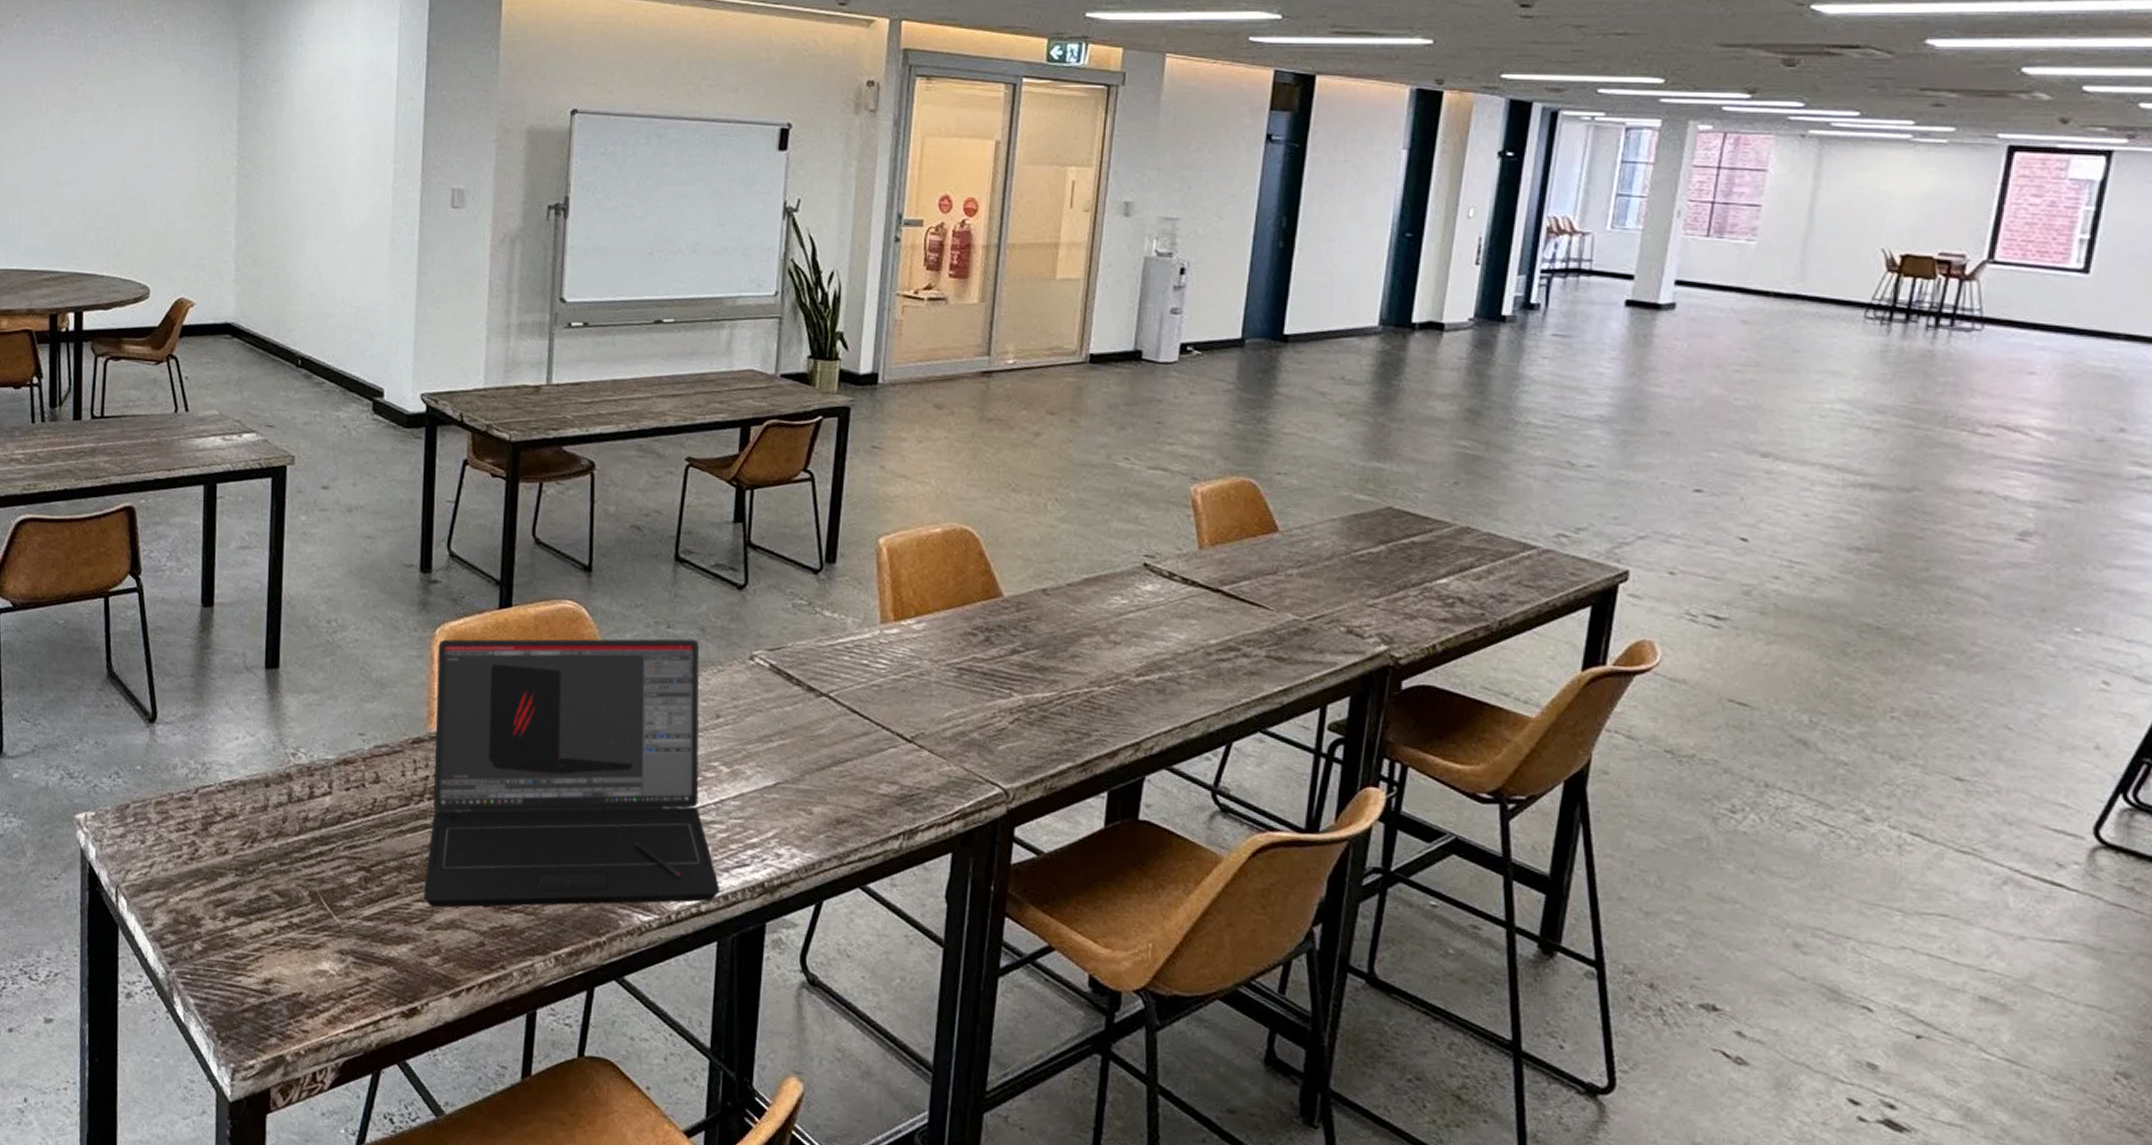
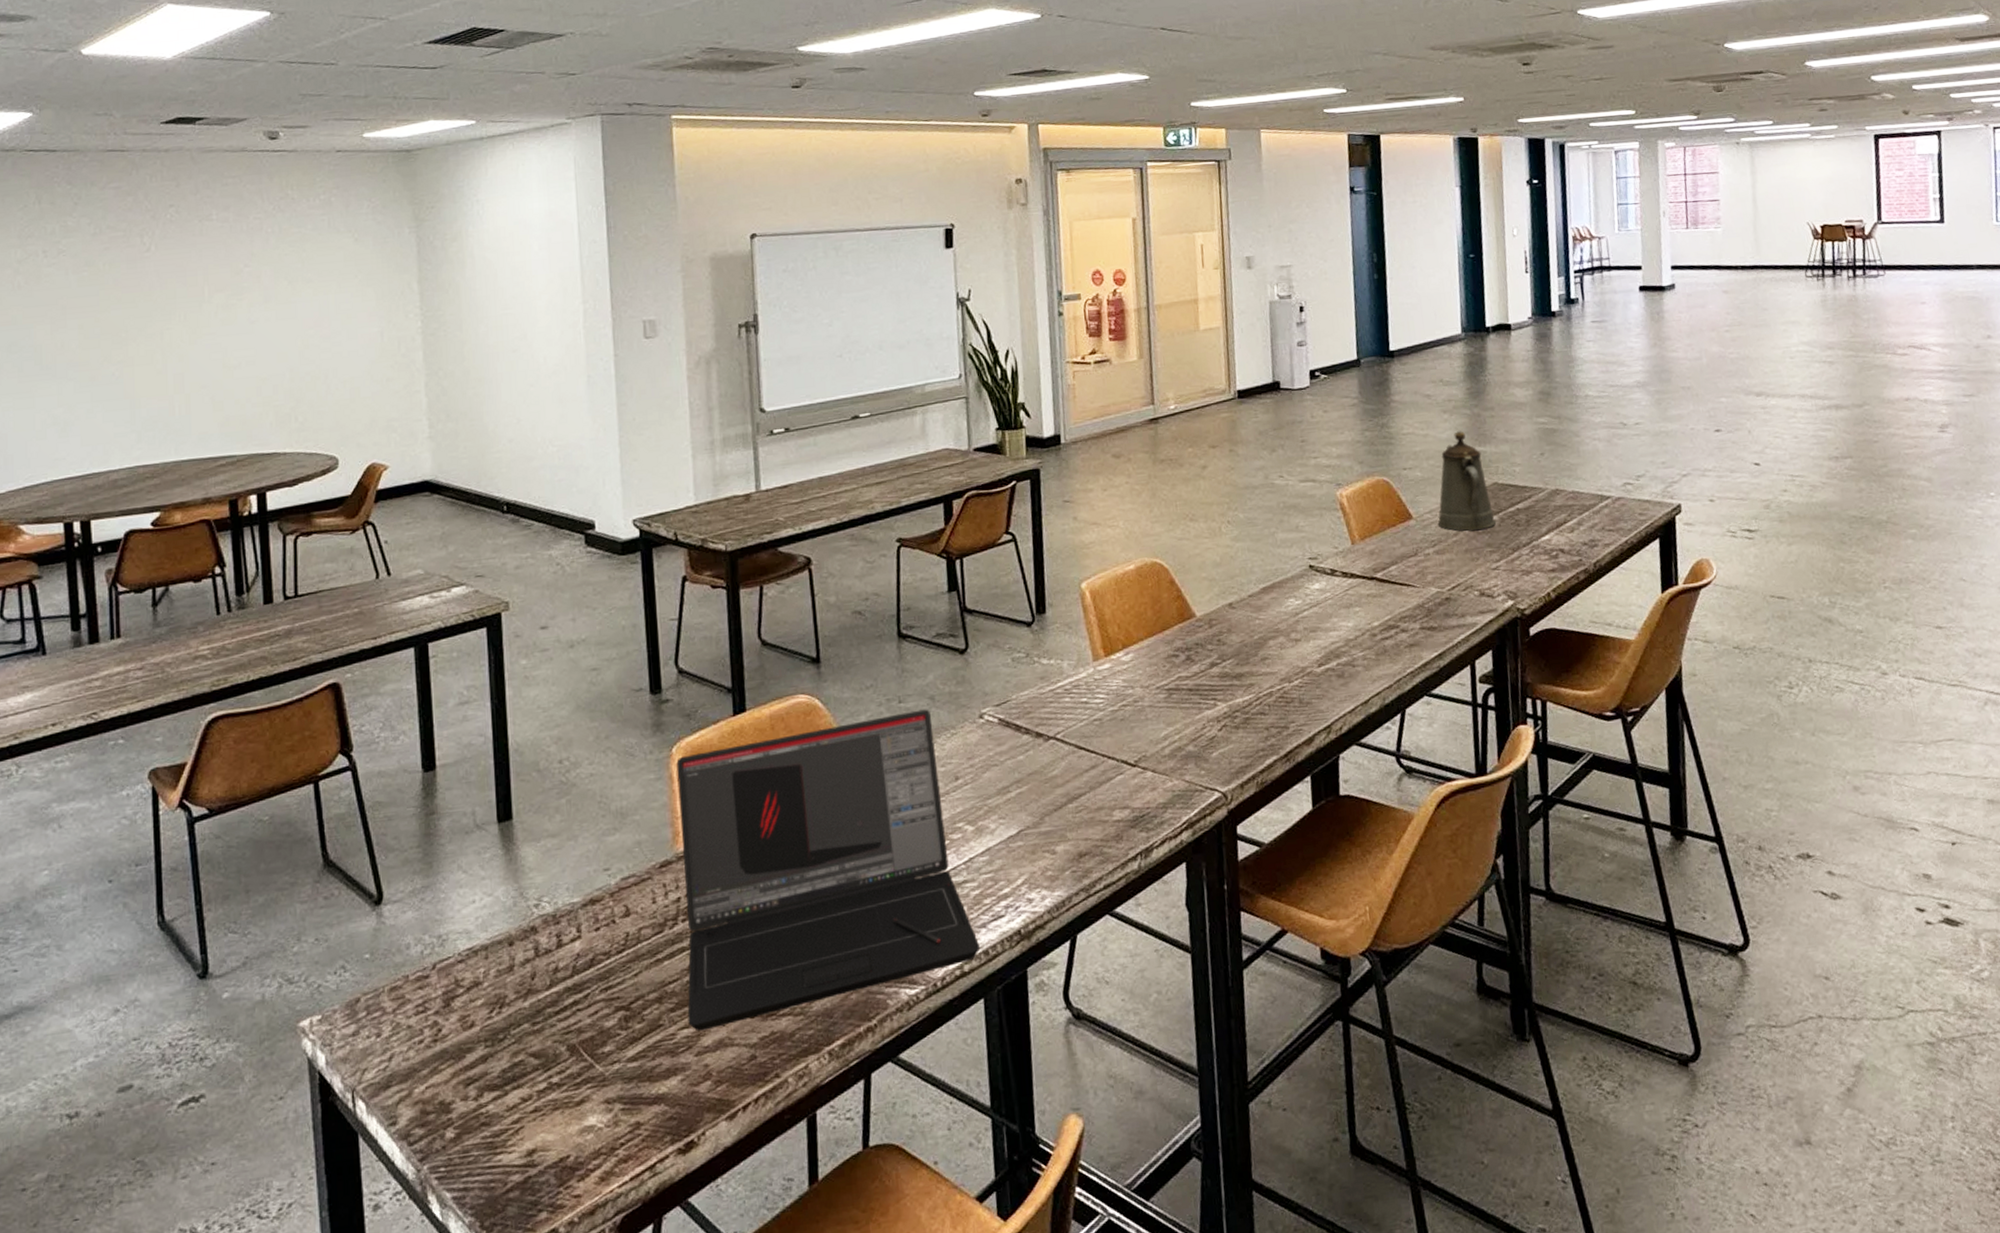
coffee pot: none [1308,440,1382,559] -> present [1437,431,1496,531]

